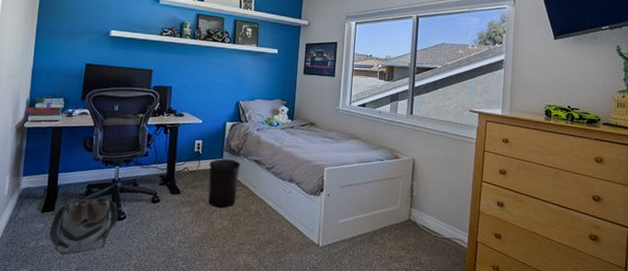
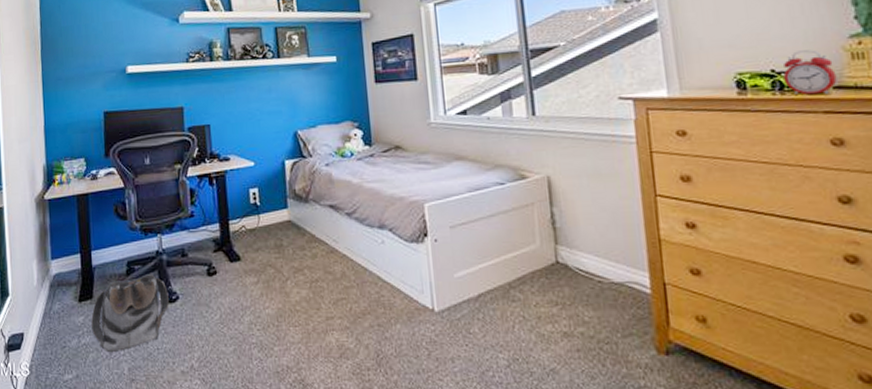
books: present [25,102,63,122] -> none [42,164,86,192]
waste bin: present [208,159,241,208] -> none [272,208,313,273]
alarm clock: none [575,96,606,129] -> present [783,50,837,96]

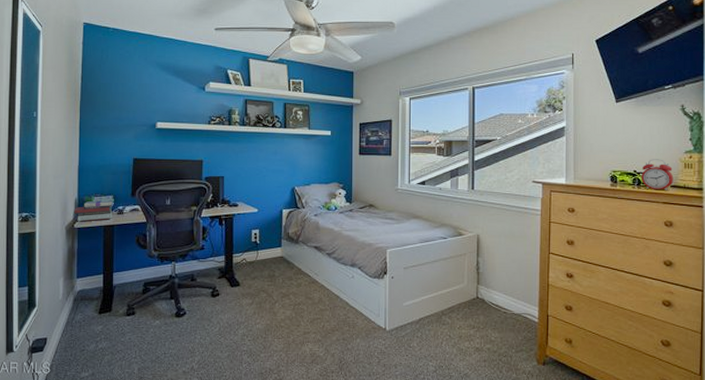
books: none [42,164,86,192] -> present [74,200,113,222]
backpack: present [91,274,169,353] -> none [109,294,177,356]

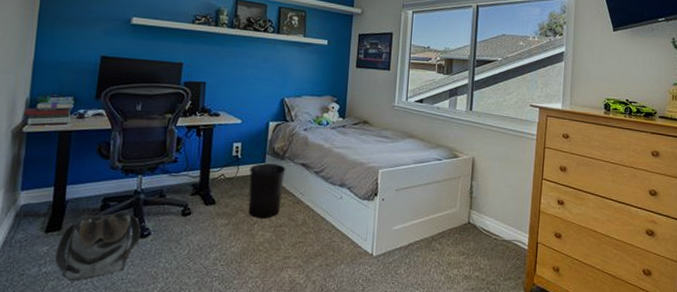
backpack: none [109,294,177,356] -> present [55,211,141,282]
waste bin: none [268,247,300,297] -> present [248,163,286,218]
alarm clock: present [641,159,674,191] -> none [632,89,662,122]

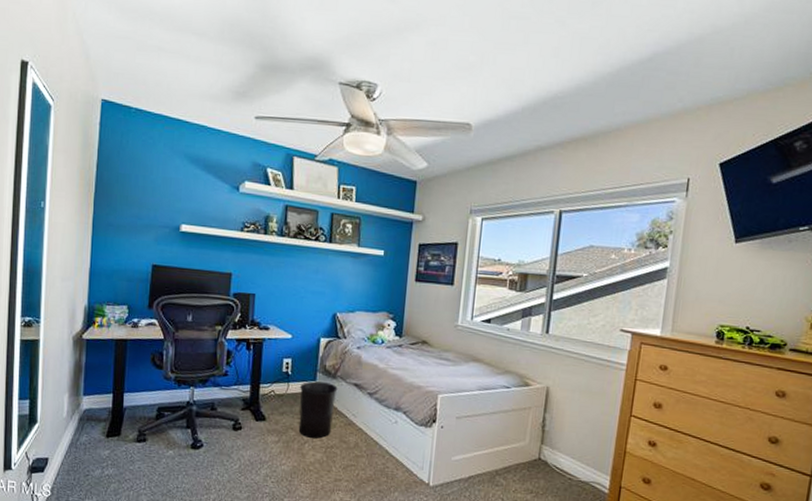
books: present [23,101,73,126] -> none [82,309,127,334]
backpack: present [55,211,141,282] -> none [116,421,194,486]

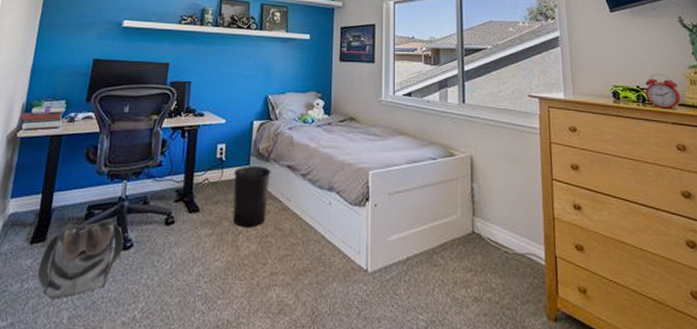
books: none [82,309,127,334] -> present [19,105,65,130]
backpack: none [116,421,194,486] -> present [38,219,124,300]
alarm clock: none [754,315,795,355] -> present [645,74,681,110]

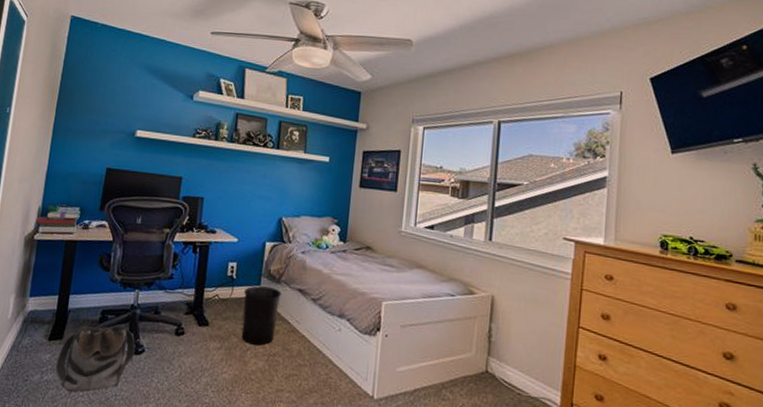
alarm clock: present [645,74,681,110] -> none [699,225,740,267]

